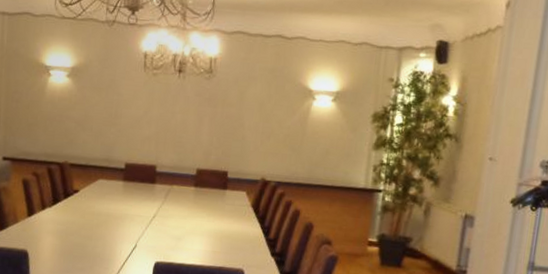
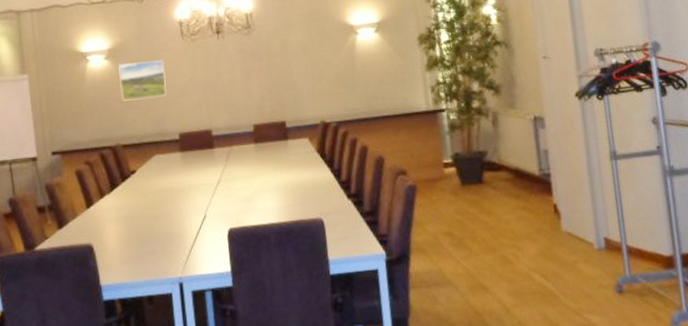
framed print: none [77,83,123,124] -> present [118,60,168,101]

